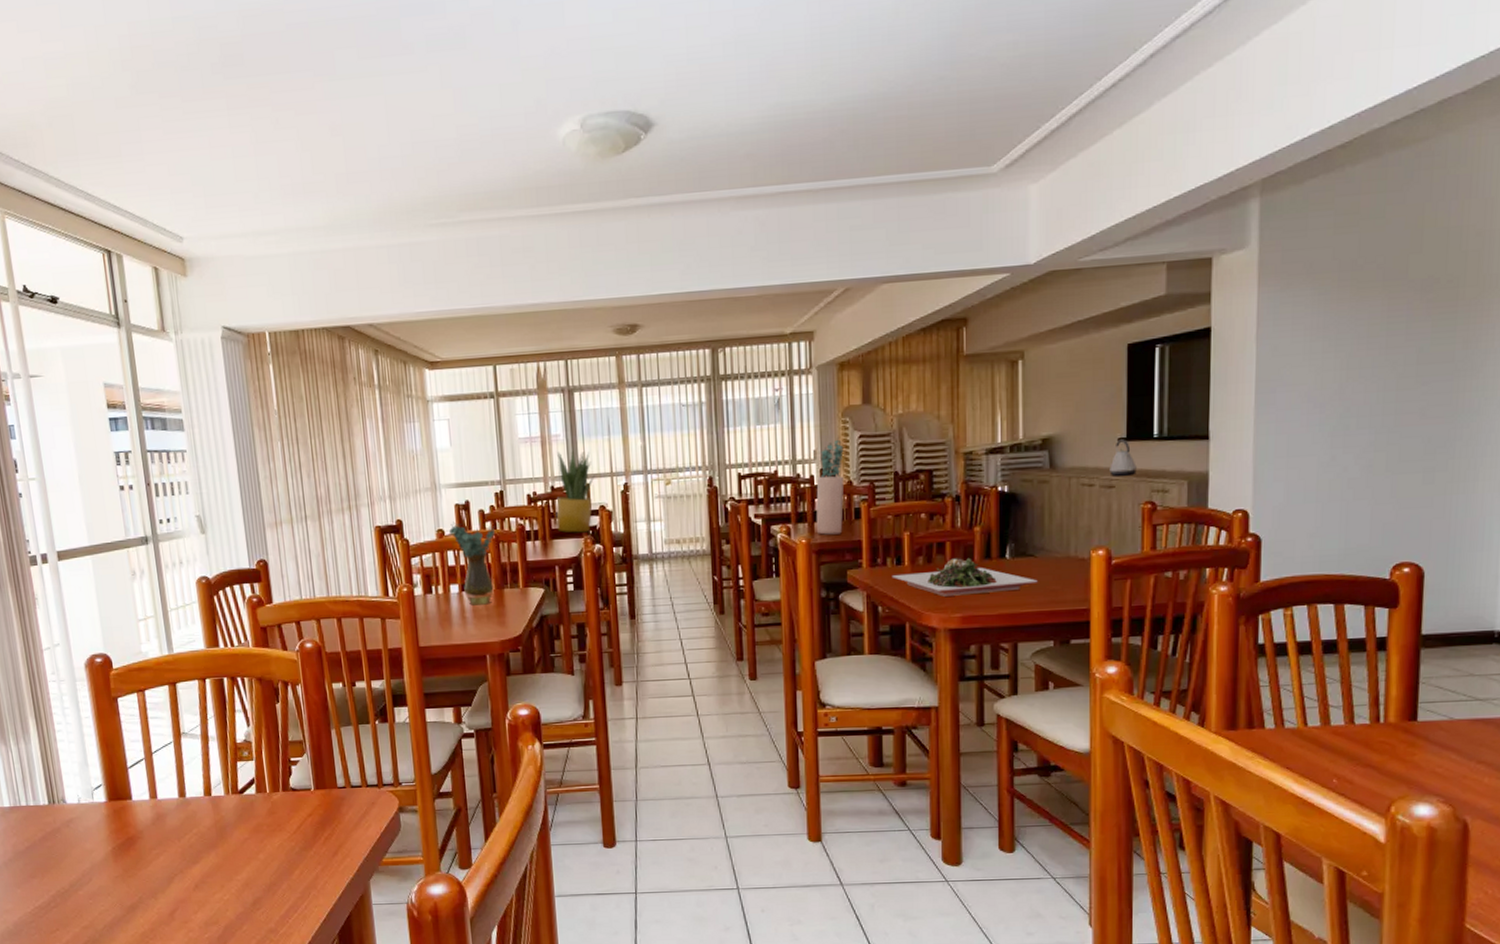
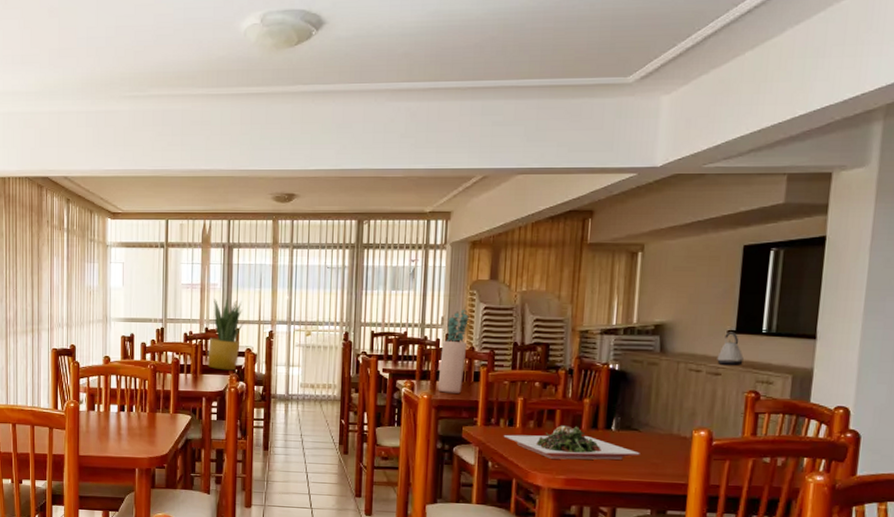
vase: present [449,521,495,606] -> none [115,350,154,425]

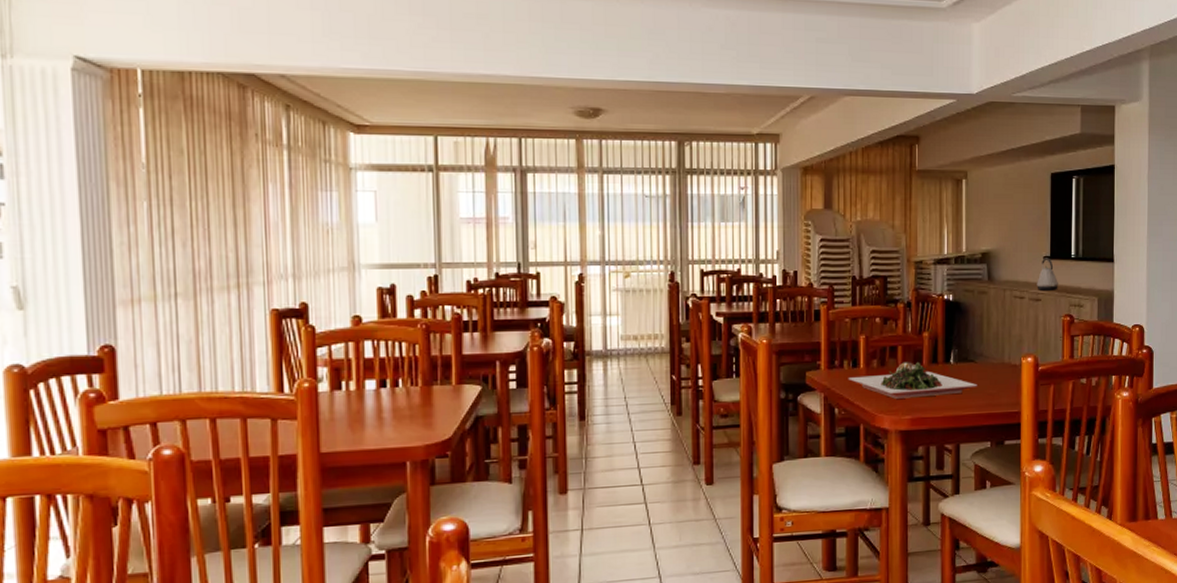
planter: present [207,299,246,371] -> none [500,236,548,325]
vase: present [437,306,469,393] -> none [777,238,806,336]

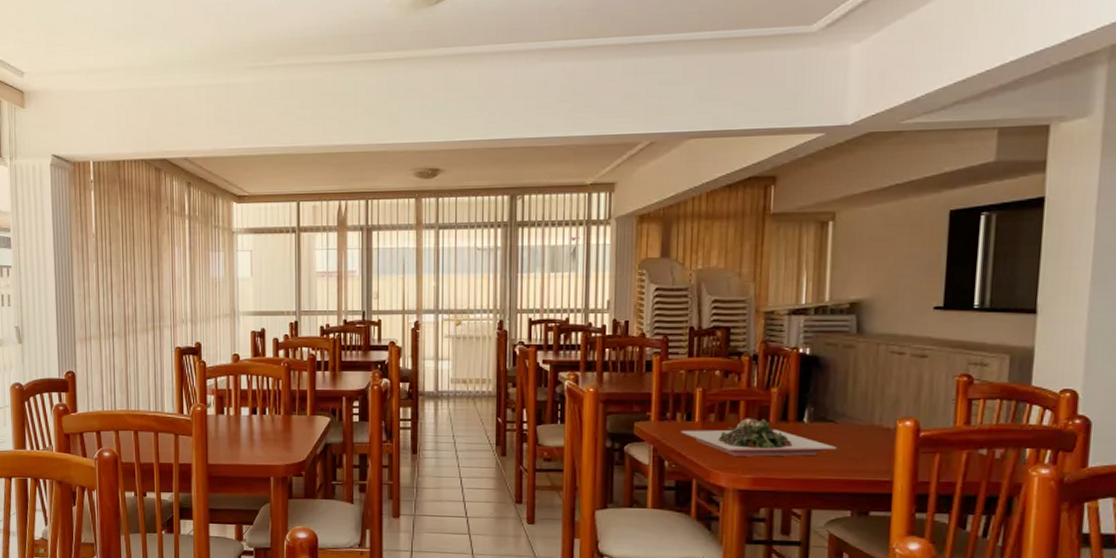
kettle: present [1037,257,1058,292] -> none [922,308,953,347]

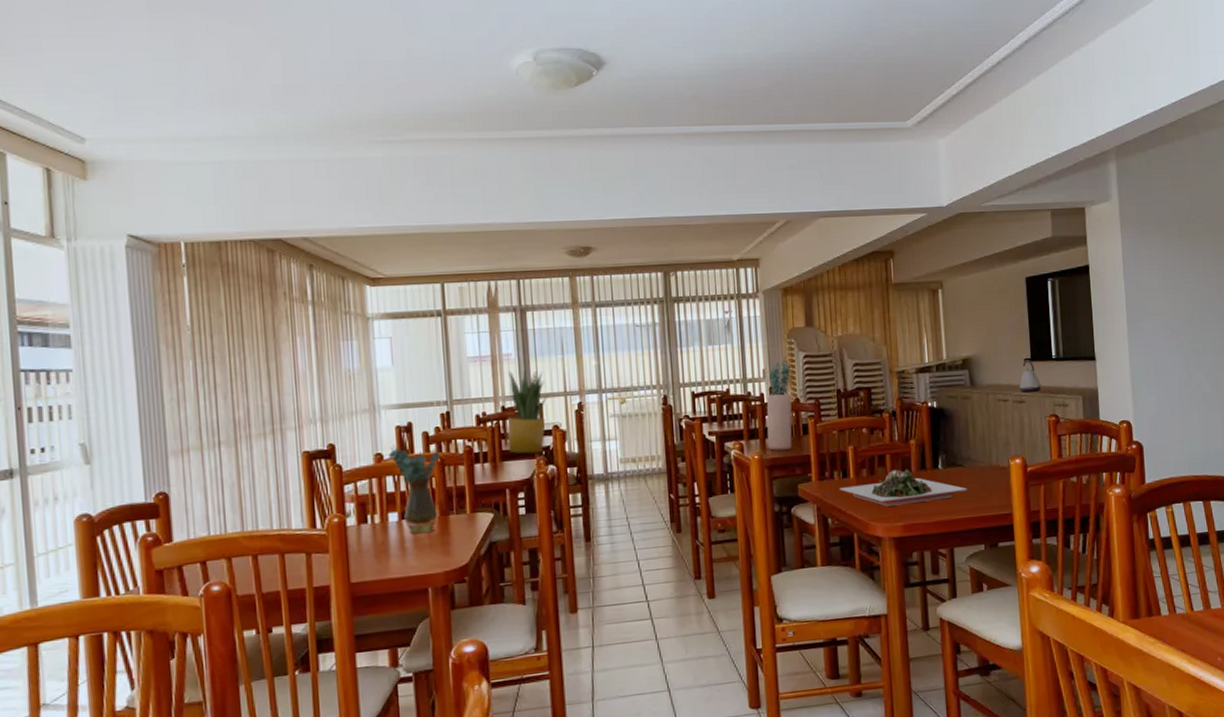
vase: none [245,347,288,429] -> present [389,444,441,535]
planter: none [347,287,388,366] -> present [507,370,549,454]
vase: none [605,288,638,385] -> present [766,356,793,451]
kettle: none [922,308,953,347] -> present [1019,360,1041,394]

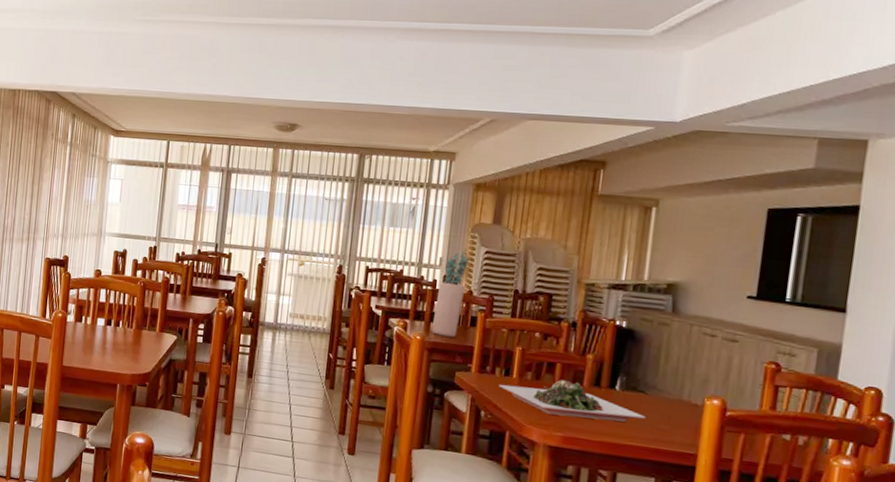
vase: present [389,444,441,535] -> none [106,265,145,341]
planter: present [507,370,549,454] -> none [197,221,239,295]
kettle: present [1019,360,1041,394] -> none [734,297,764,335]

